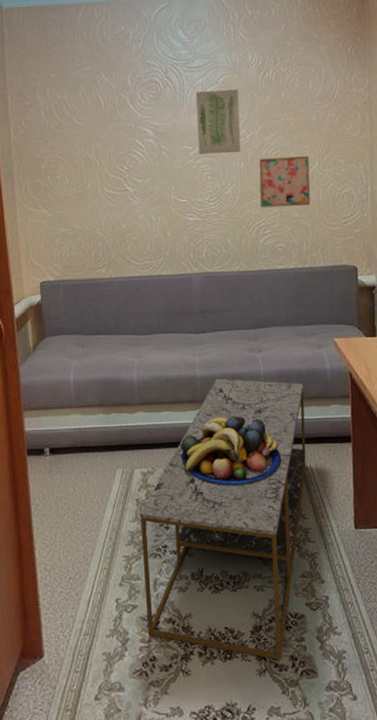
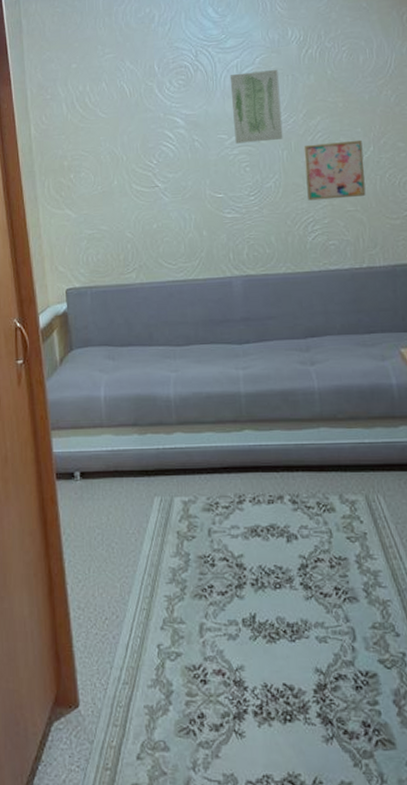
coffee table: present [139,378,306,661] -> none [181,395,373,727]
fruit bowl: present [180,416,282,485] -> none [225,438,344,518]

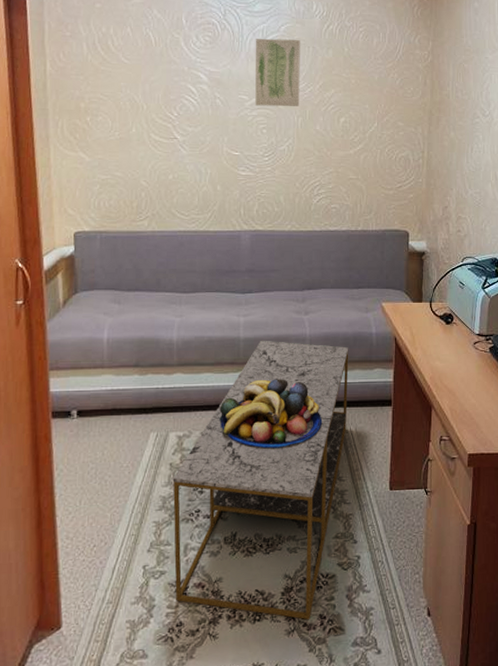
coffee table: none [181,395,373,727] -> present [172,340,349,620]
fruit bowl: none [225,438,344,518] -> present [219,379,323,449]
wall art: present [303,139,366,201] -> none [317,114,368,167]

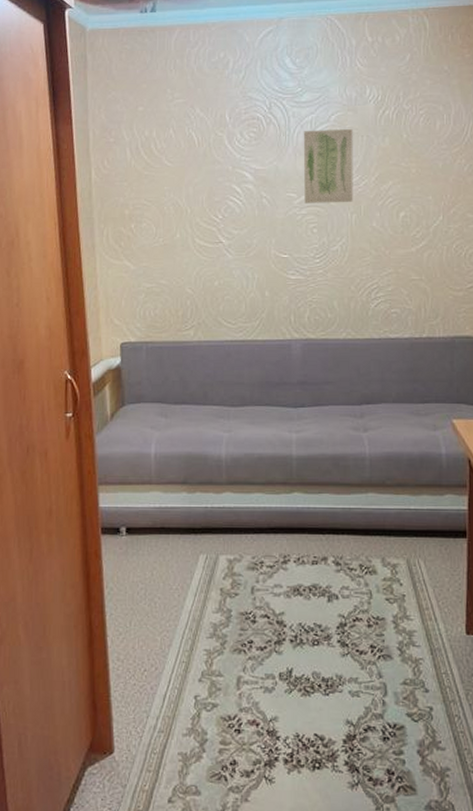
coffee table: present [172,340,349,620] -> none [223,459,415,774]
fruit bowl: present [219,379,323,449] -> none [272,502,386,579]

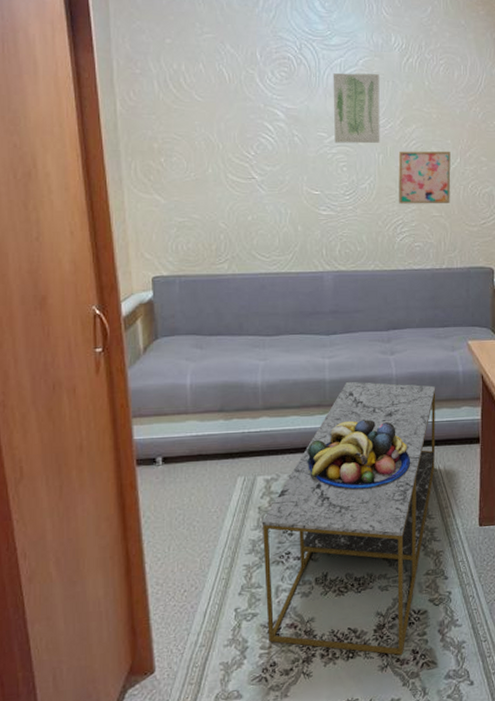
coffee table: none [223,459,415,774] -> present [261,381,436,656]
fruit bowl: none [272,502,386,579] -> present [307,419,411,490]
wall art: none [373,208,432,267] -> present [398,151,451,204]

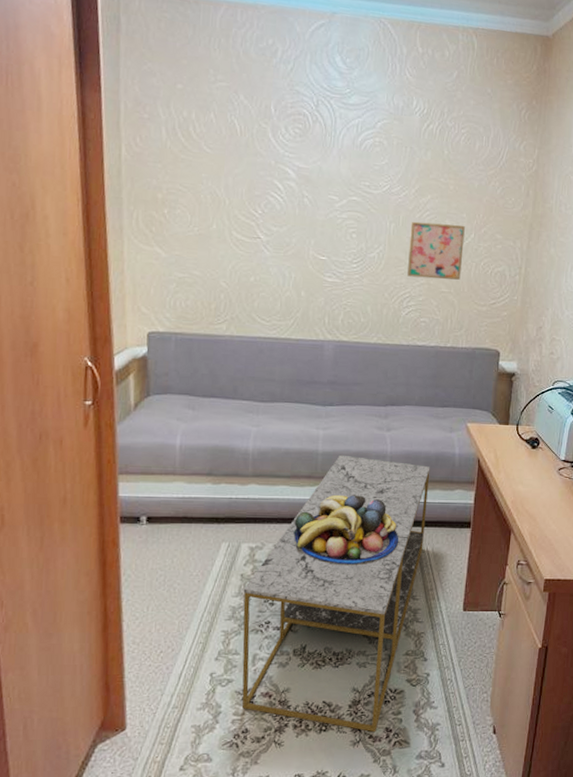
wall art: present [333,73,380,144] -> none [345,134,398,211]

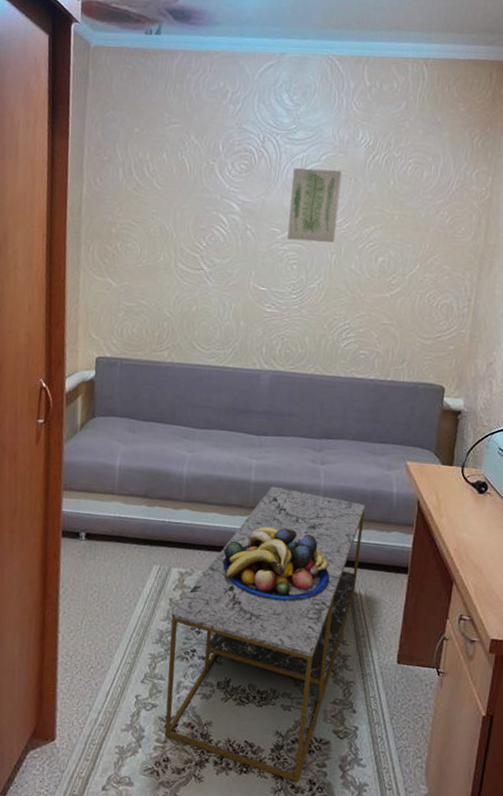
wall art: none [345,134,398,211] -> present [287,168,342,243]
wall art: present [407,221,465,280] -> none [348,252,410,312]

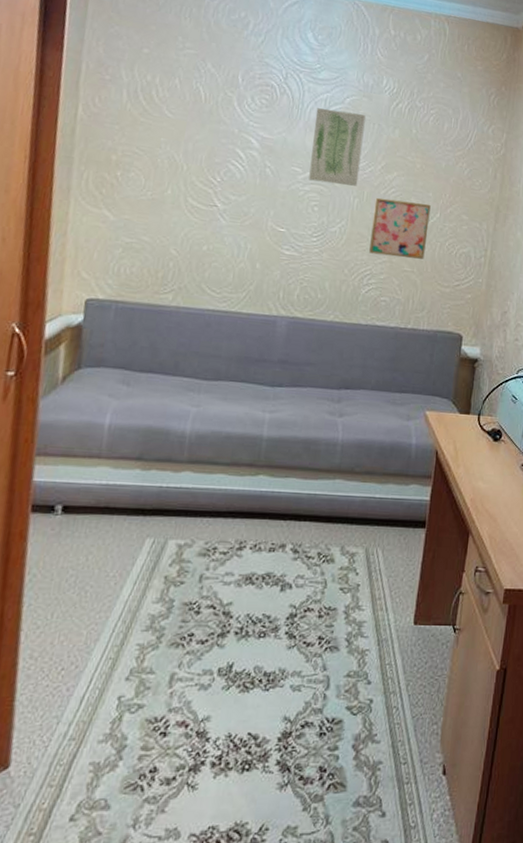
coffee table: present [164,486,366,783] -> none [152,441,384,773]
fruit bowl: present [222,526,330,601] -> none [227,486,347,567]
wall art: none [348,252,410,312] -> present [369,197,431,259]

